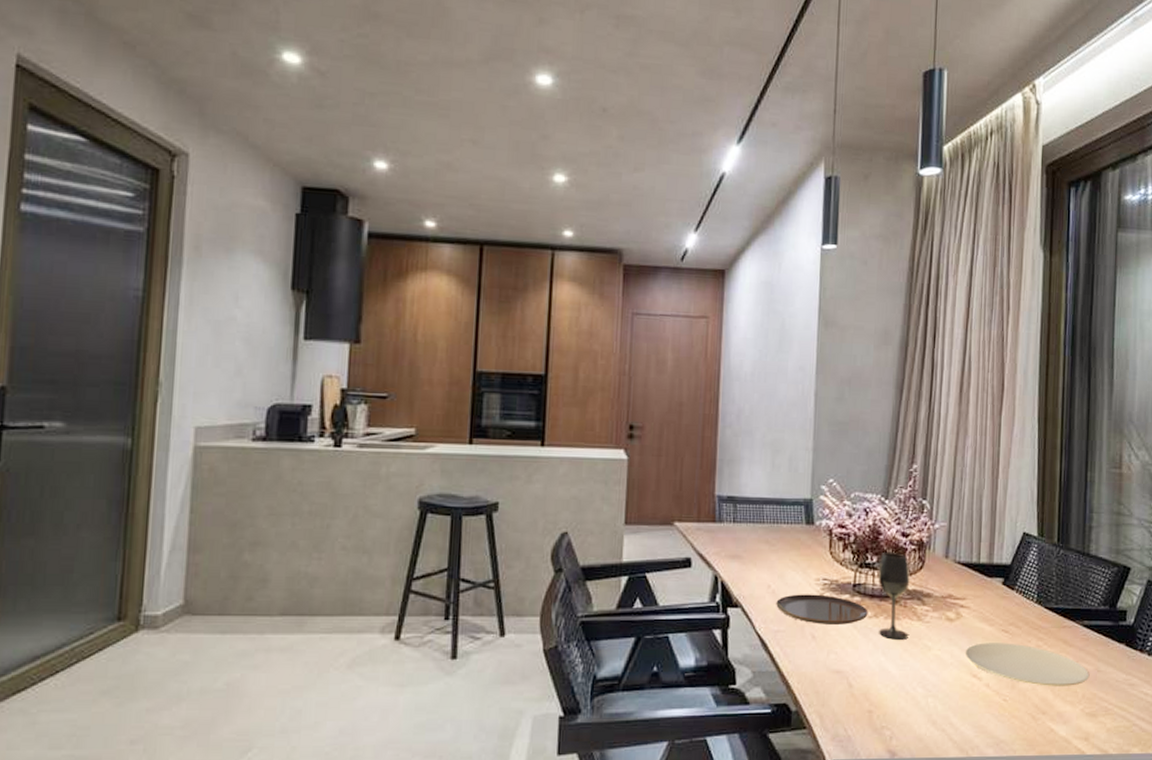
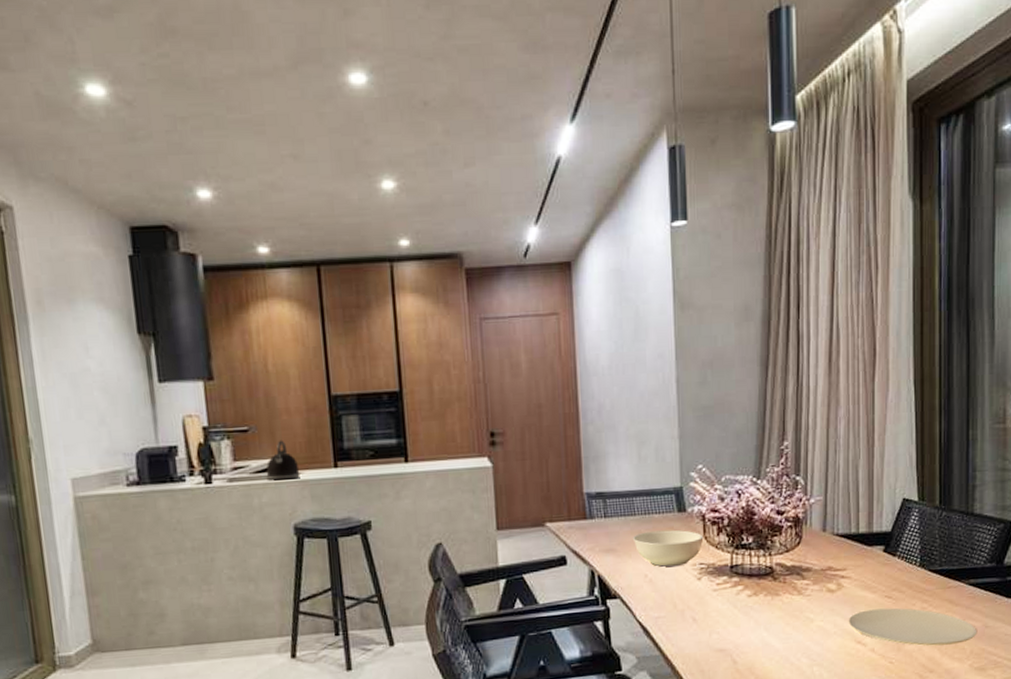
kettle: none [398,410,434,453] -> present [266,440,300,482]
bowl: none [759,541,829,579] -> present [632,529,704,567]
plate: present [776,594,868,625] -> none [654,578,748,607]
wine glass: present [878,553,910,640] -> none [755,531,790,615]

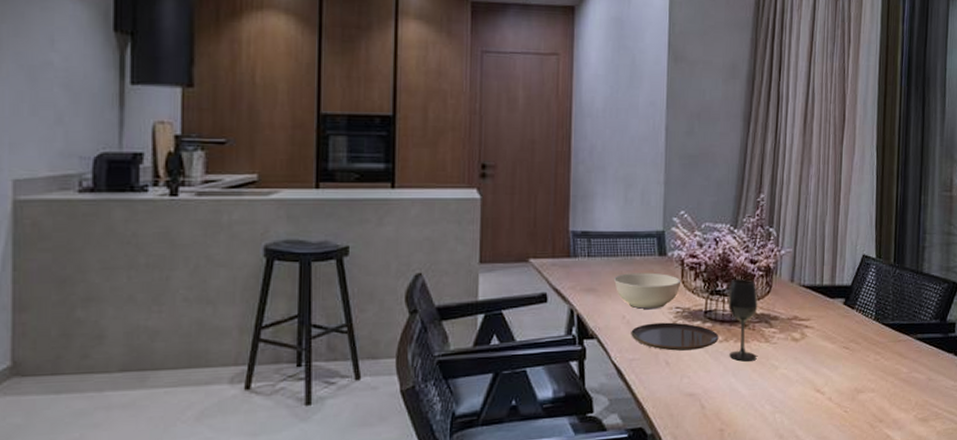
kettle: present [266,440,300,482] -> none [240,155,278,199]
plate: none [654,578,748,607] -> present [631,322,719,351]
wine glass: none [755,531,790,615] -> present [728,279,758,361]
plate: present [848,607,978,646] -> none [809,358,922,397]

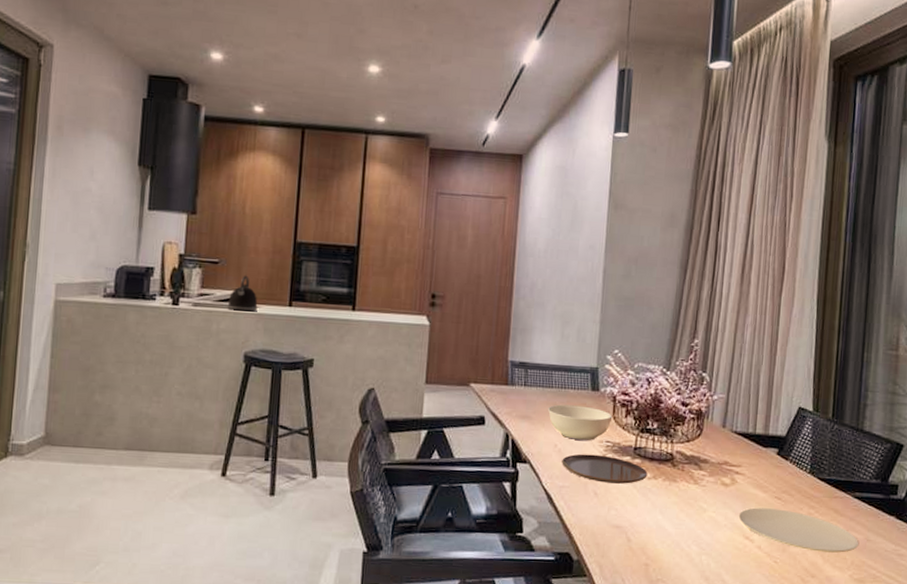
kettle: none [240,155,278,199] -> present [227,275,258,312]
wine glass: present [728,279,758,361] -> none [657,420,689,501]
plate: none [809,358,922,397] -> present [738,507,859,553]

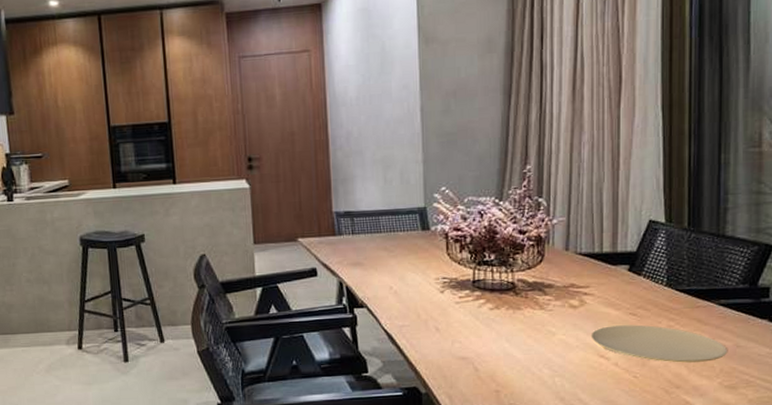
kettle: present [227,275,258,312] -> none [57,164,85,200]
bowl: present [547,404,613,441] -> none [378,246,447,280]
plate: present [561,453,648,484] -> none [399,291,489,318]

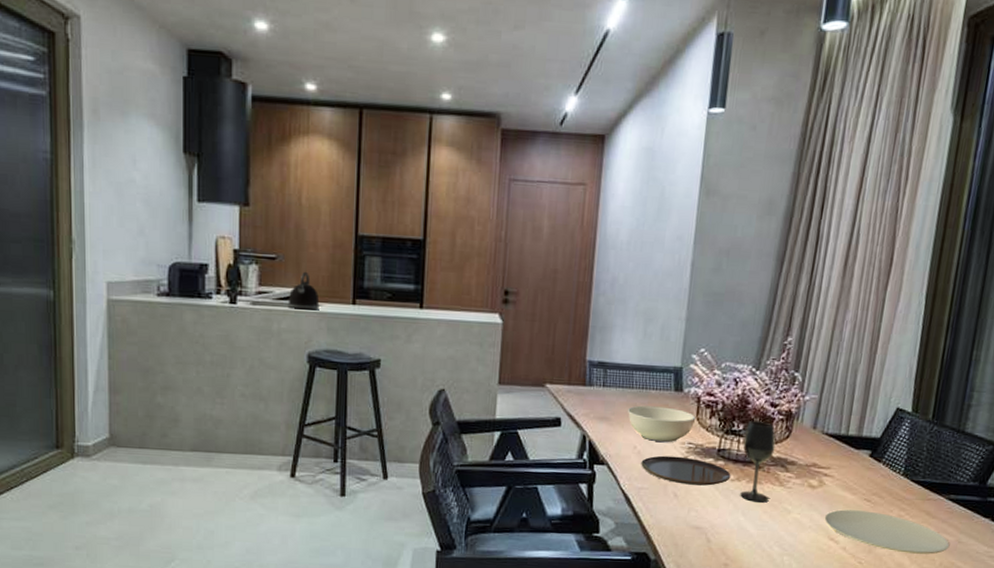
kettle: none [57,164,85,200] -> present [287,271,320,311]
bowl: none [378,246,447,280] -> present [627,405,696,442]
plate: none [399,291,489,318] -> present [641,455,731,486]
wine glass: none [497,249,531,328] -> present [740,421,776,502]

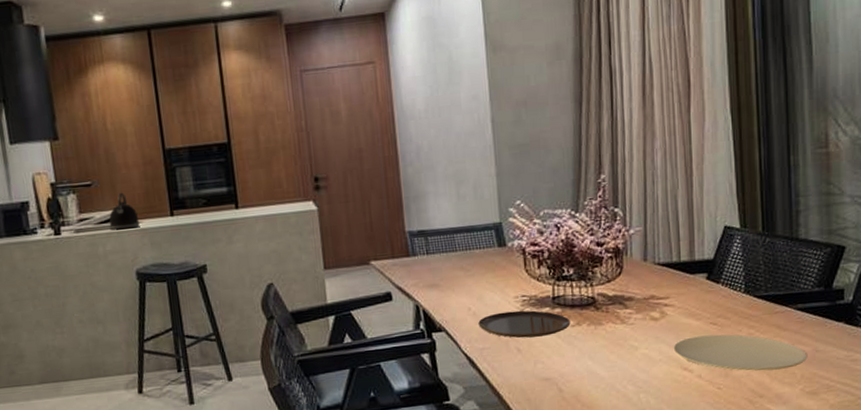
bowl: present [627,405,696,442] -> none [454,264,525,300]
wine glass: present [740,421,776,502] -> none [576,262,614,344]

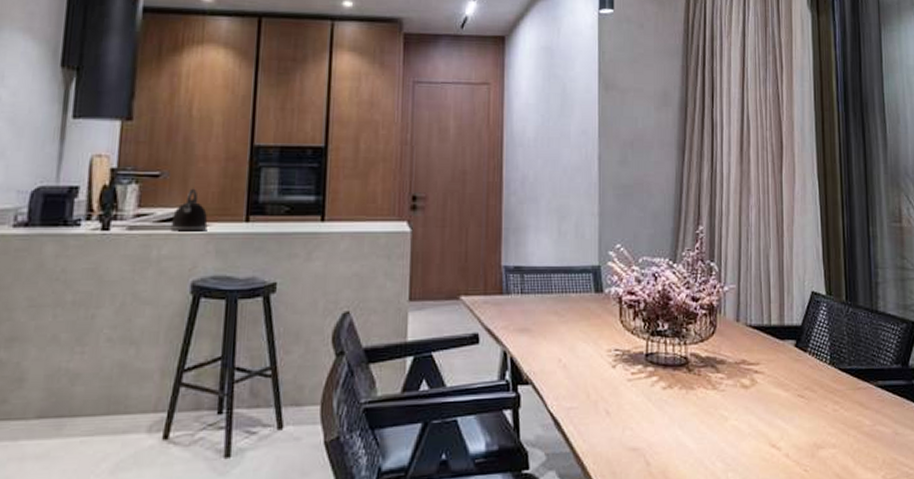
plate: present [478,310,571,338] -> none [568,366,662,399]
plate: present [673,334,808,371] -> none [762,408,888,453]

